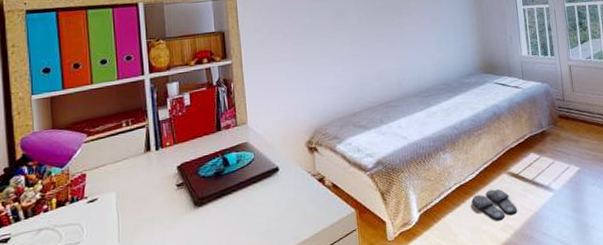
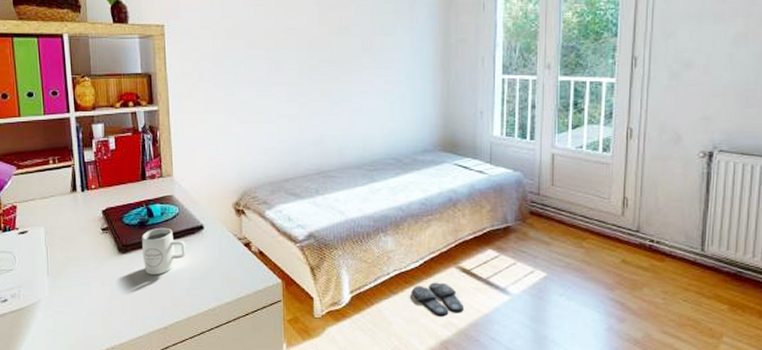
mug: none [218,174,263,224] -> present [142,227,186,275]

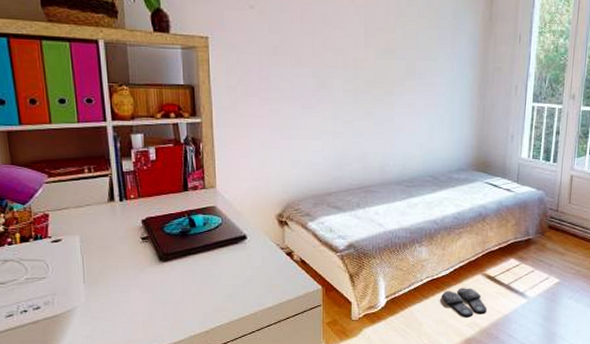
mug: present [142,227,186,275] -> none [183,237,229,282]

